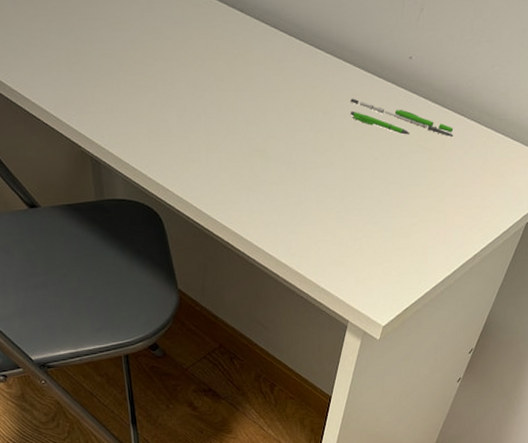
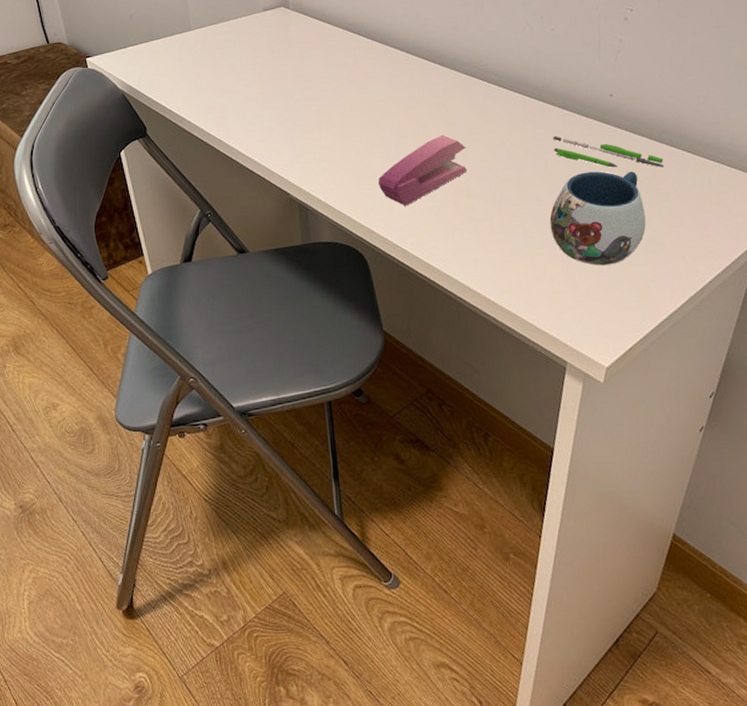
stapler: none [173,90,265,165] -> present [378,135,468,206]
mug: none [342,138,431,232] -> present [549,171,646,266]

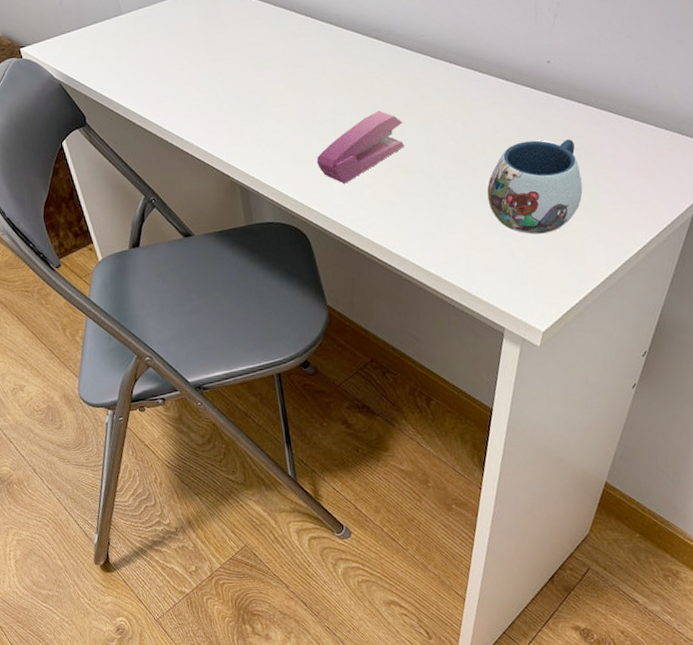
pen: present [553,136,665,168] -> none [490,106,602,137]

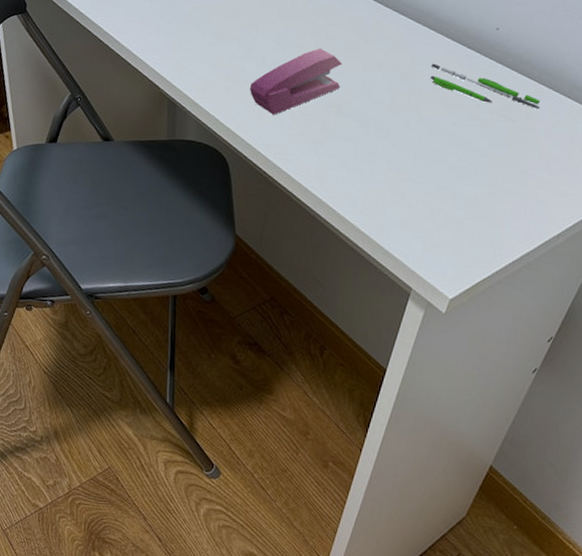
mug: present [487,139,583,235] -> none [415,103,513,200]
pen: none [490,106,602,137] -> present [431,63,540,109]

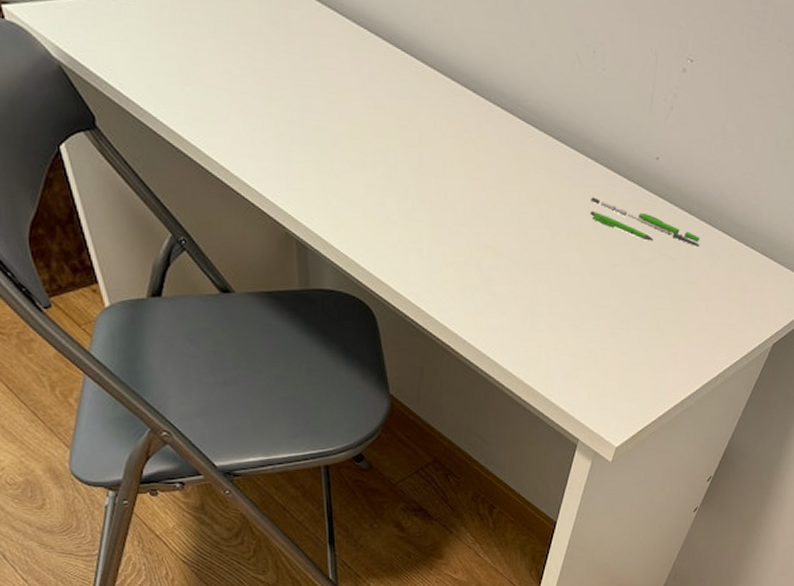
stapler: present [249,48,343,115] -> none [392,178,496,258]

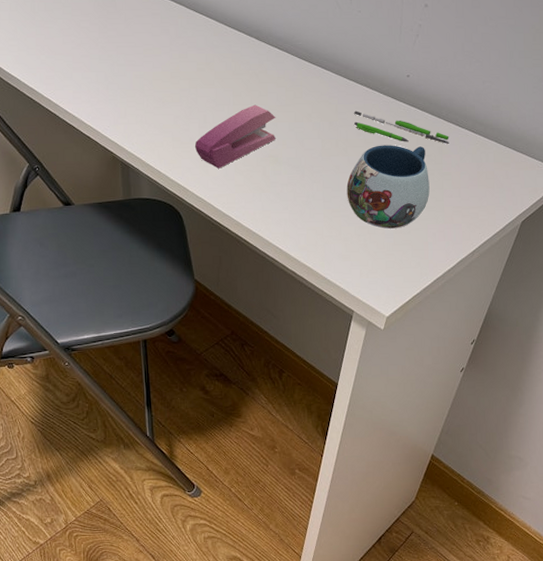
stapler: none [392,178,496,258] -> present [194,104,277,169]
mug: none [577,242,674,345] -> present [346,145,430,229]

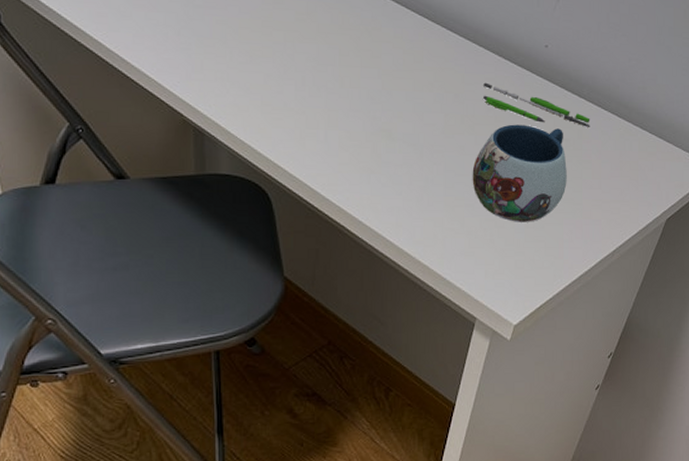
stapler: present [194,104,277,169] -> none [289,67,391,142]

